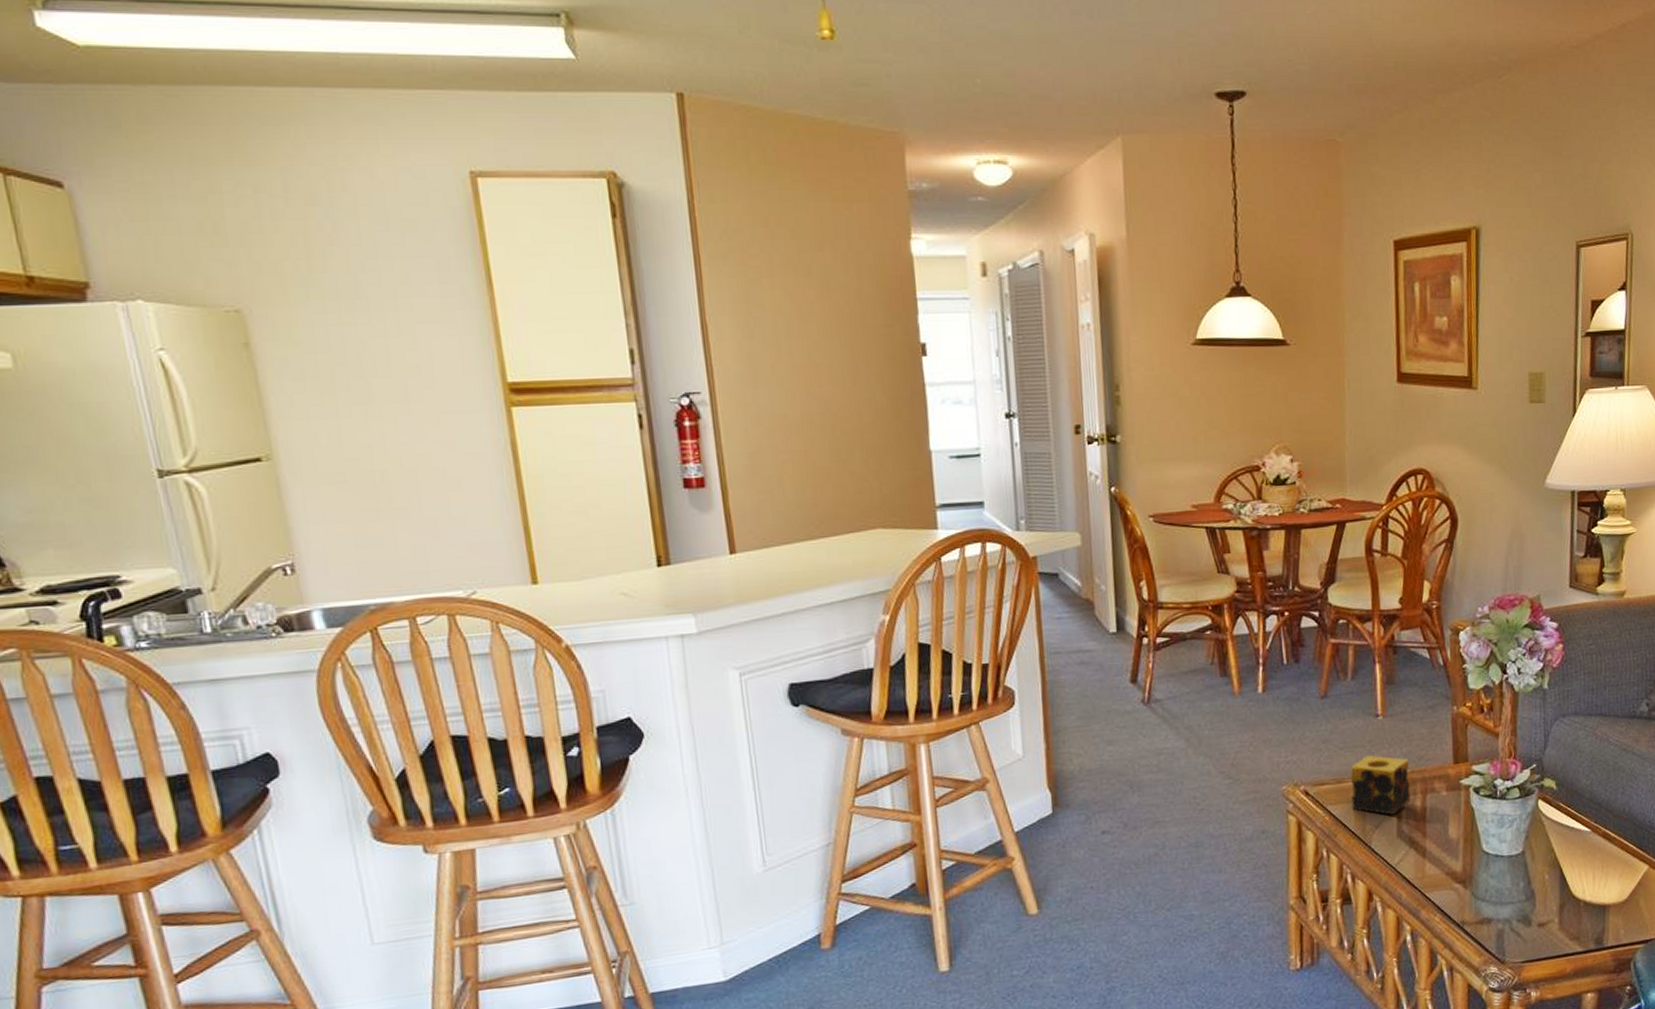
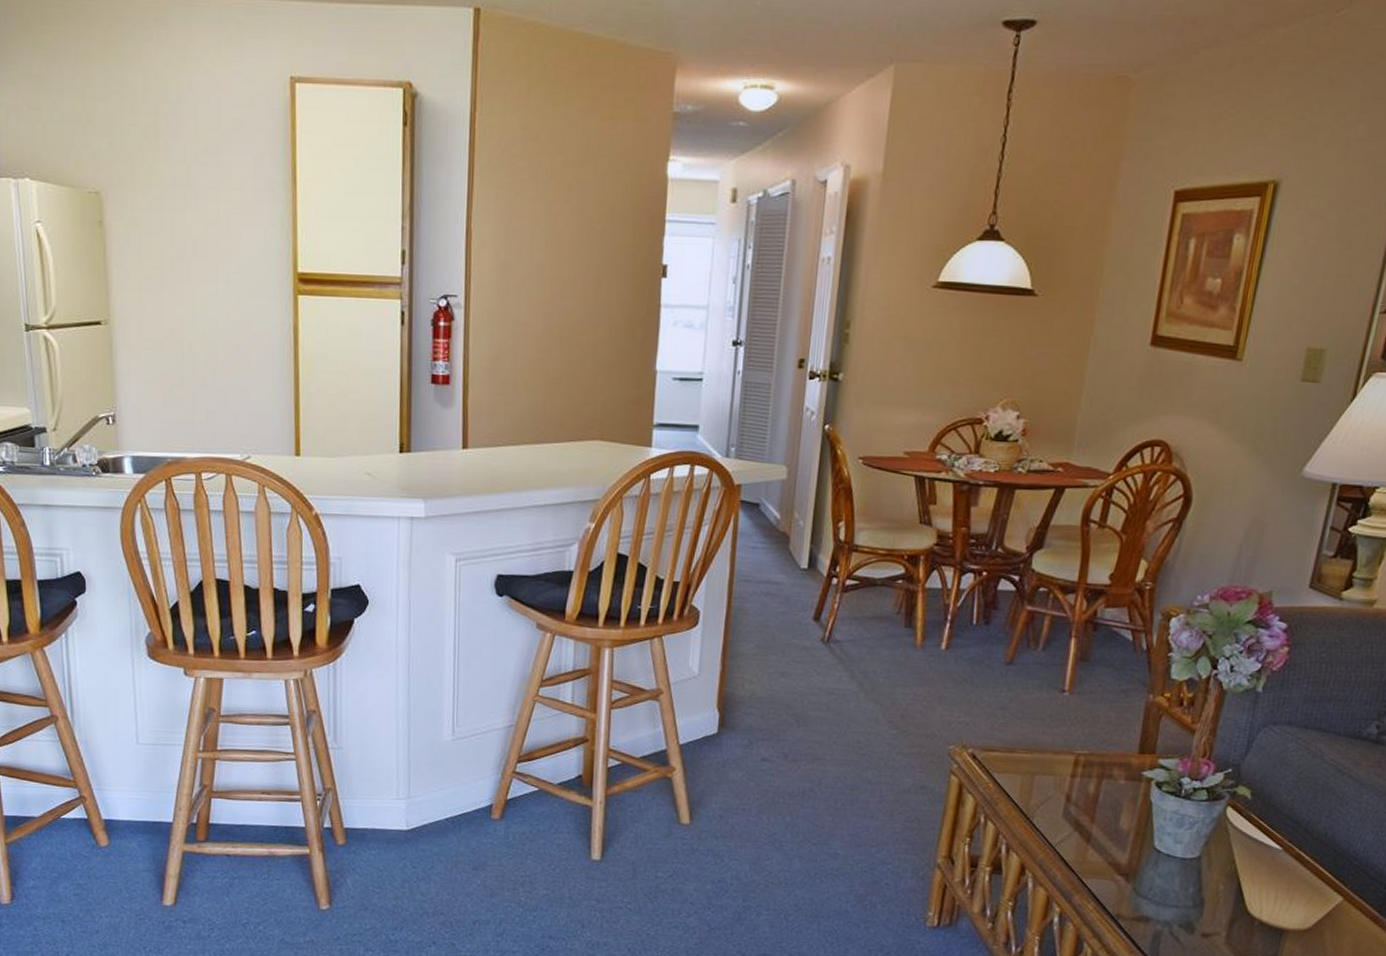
candle: present [1350,755,1411,815] -> none [1019,730,1090,794]

